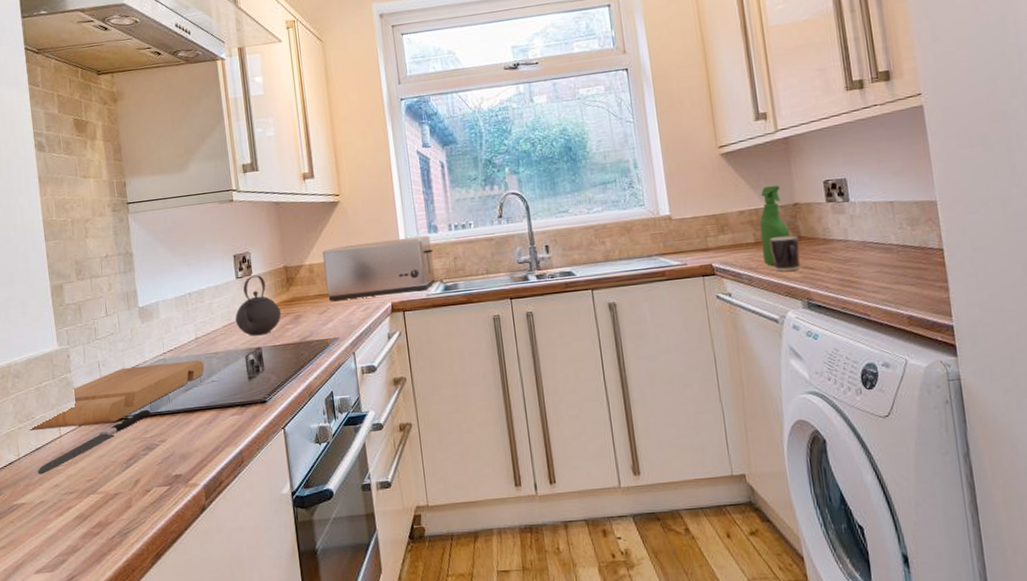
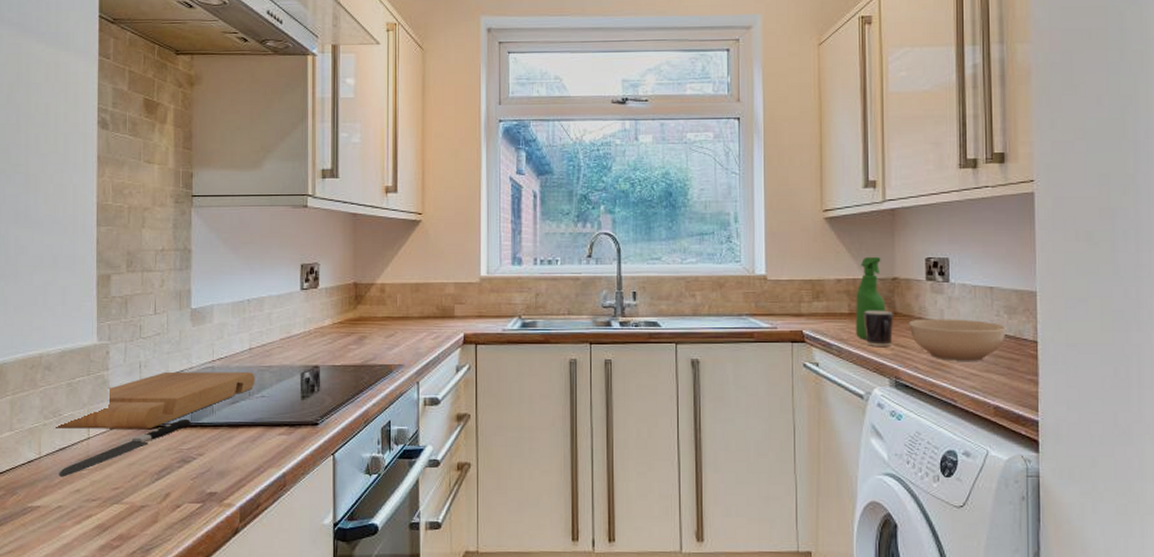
kettle: present [235,275,282,336] -> none [295,289,346,353]
toaster: present [322,235,435,302] -> none [396,267,515,326]
bowl: none [814,235,912,277] -> present [909,319,1007,361]

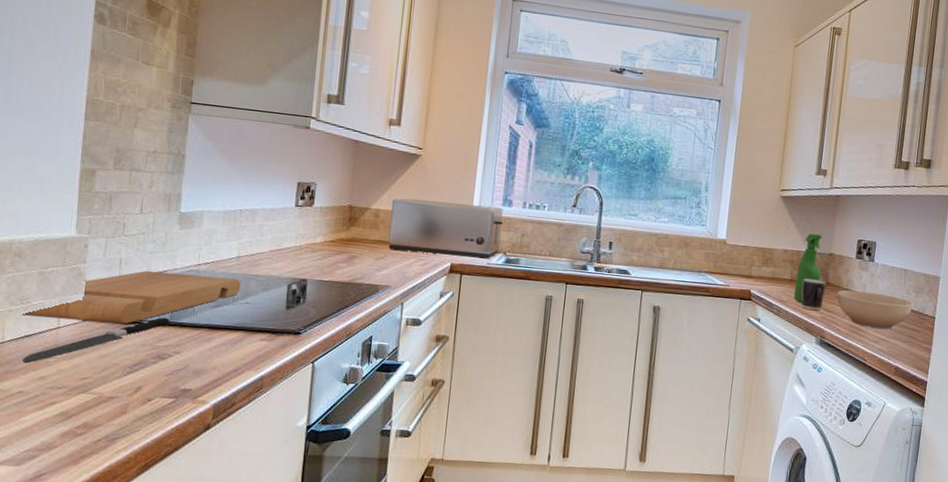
toaster: none [396,267,515,326] -> present [388,198,504,259]

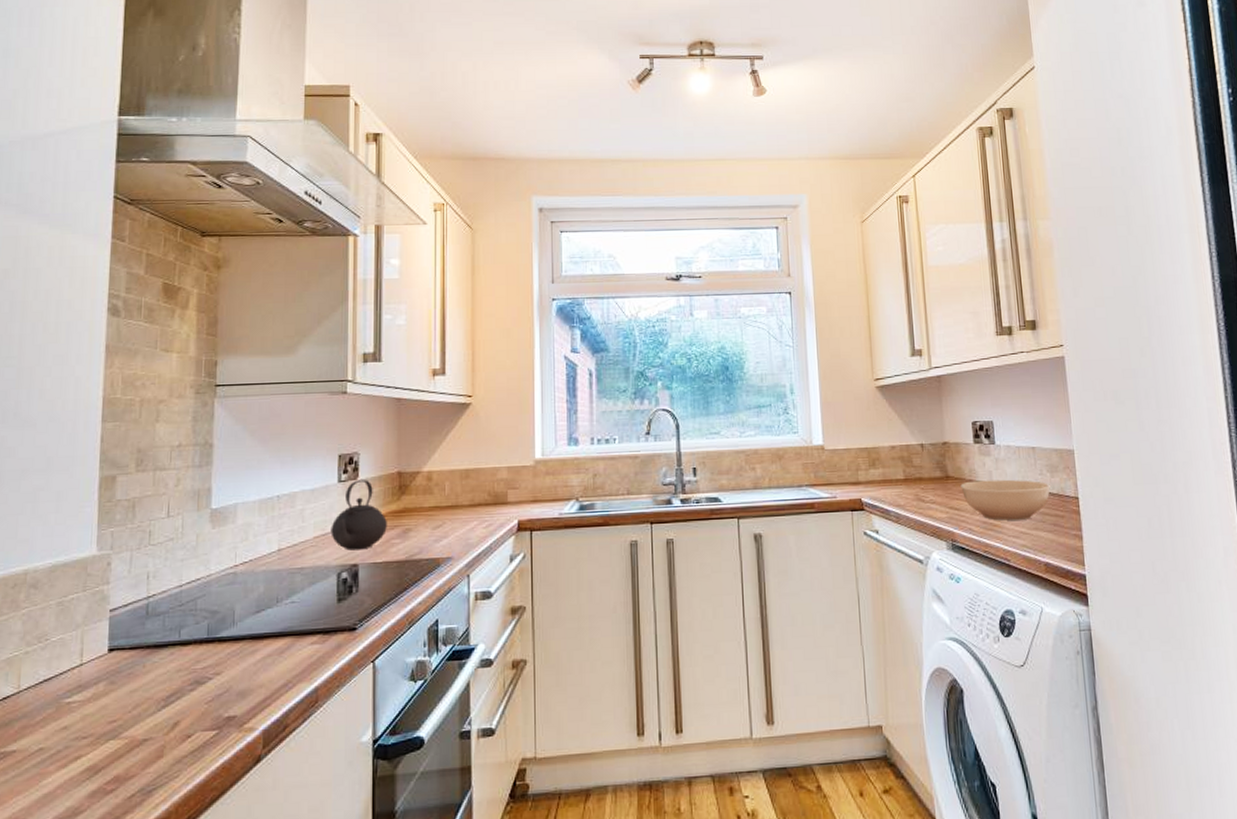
cutting board: present [22,270,241,325] -> none [40,576,284,656]
kitchen knife: present [22,317,170,364] -> none [42,633,207,714]
kettle: none [285,207,337,268] -> present [331,480,388,551]
toaster: present [388,198,504,259] -> none [444,448,572,515]
spray bottle: present [794,233,822,303] -> none [910,422,939,504]
mug: present [801,278,827,310] -> none [917,474,947,511]

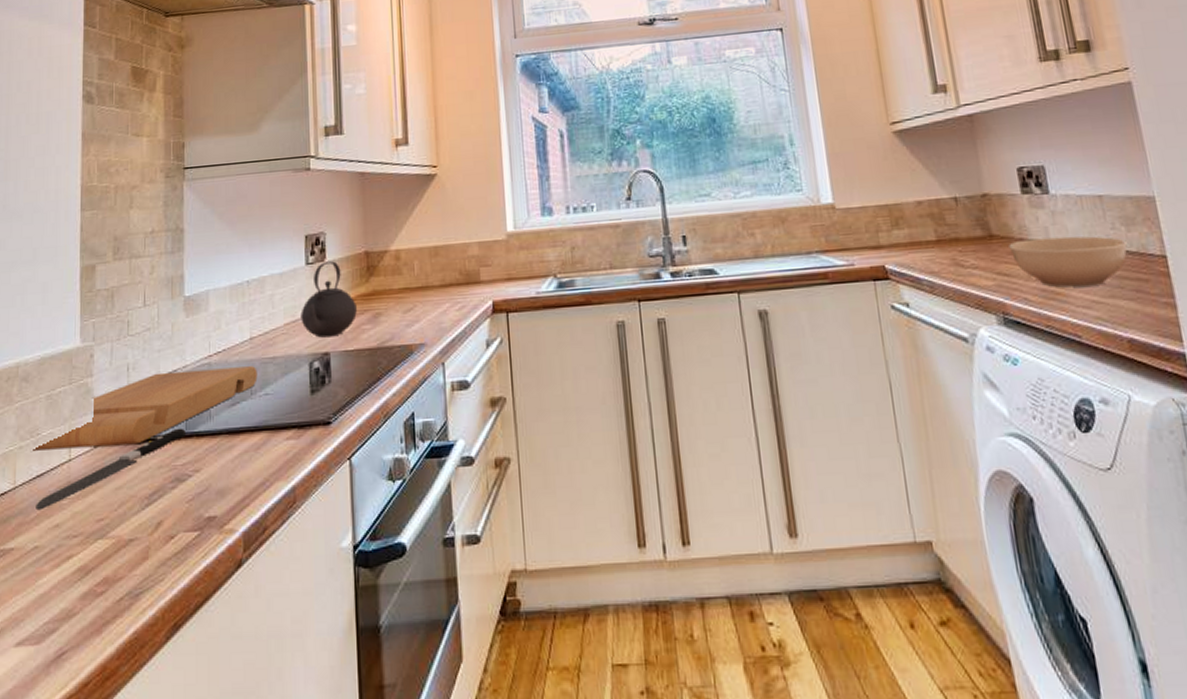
cutting board: none [40,576,284,656] -> present [33,366,258,451]
kitchen knife: none [42,633,207,714] -> present [36,428,186,511]

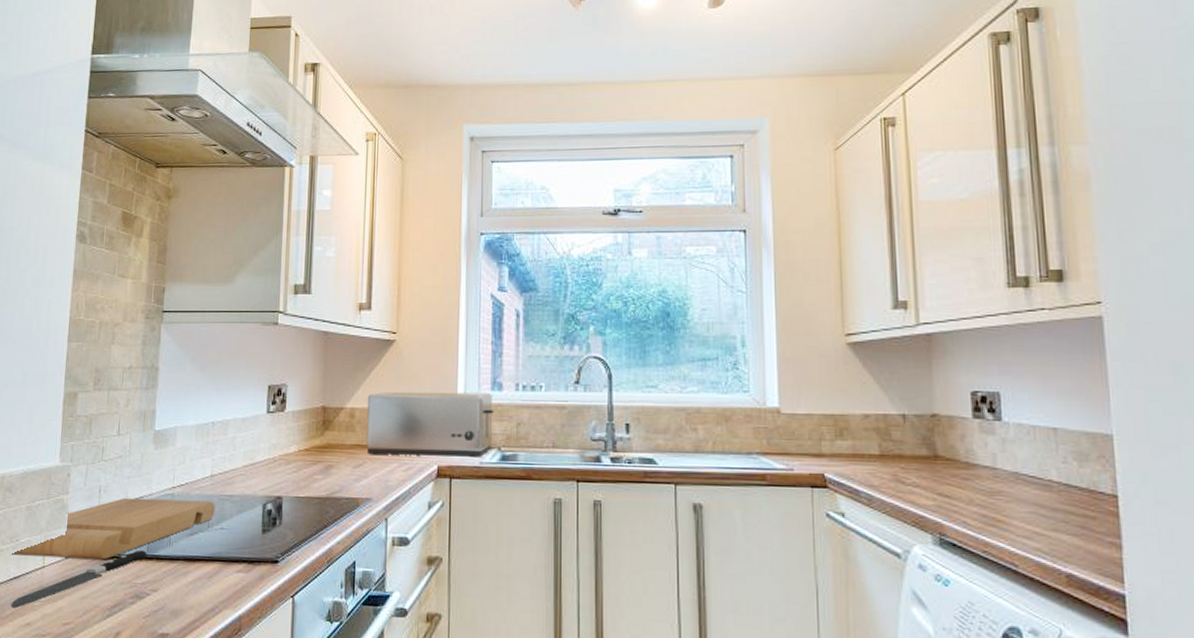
kettle: present [300,261,358,338] -> none [258,412,312,483]
toaster: none [412,219,548,297] -> present [366,391,495,457]
bowl: present [1008,236,1128,288] -> none [953,464,1078,517]

